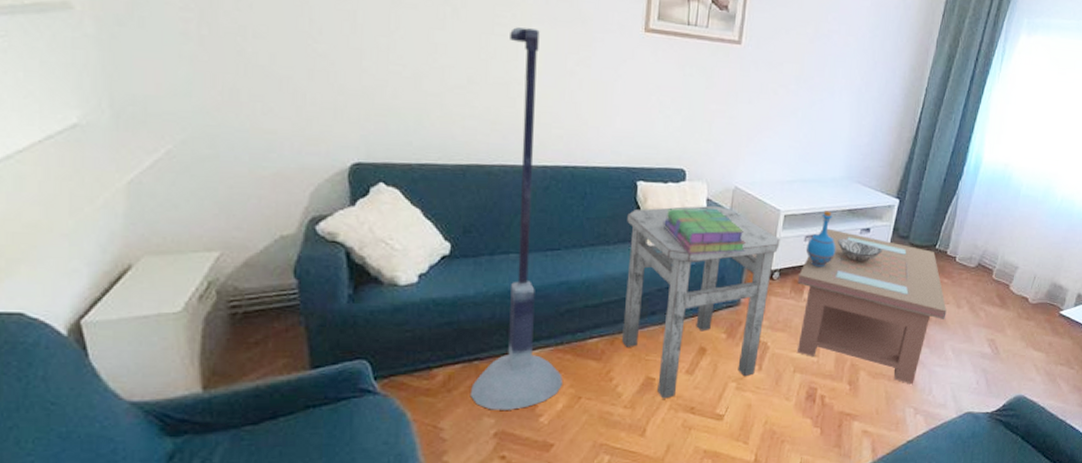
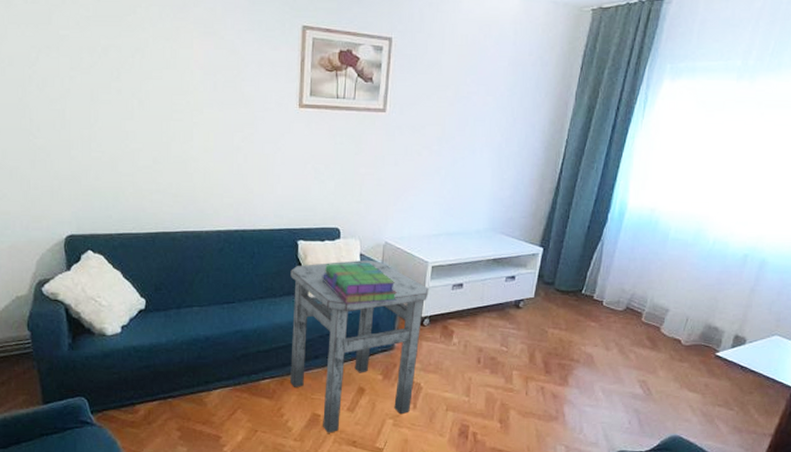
floor lamp: present [471,27,562,410] -> none [167,112,241,440]
coffee table: present [797,228,947,384] -> none [446,277,595,423]
bottle: present [805,211,836,268] -> none [453,261,483,314]
decorative bowl: present [837,238,883,262] -> none [483,286,528,308]

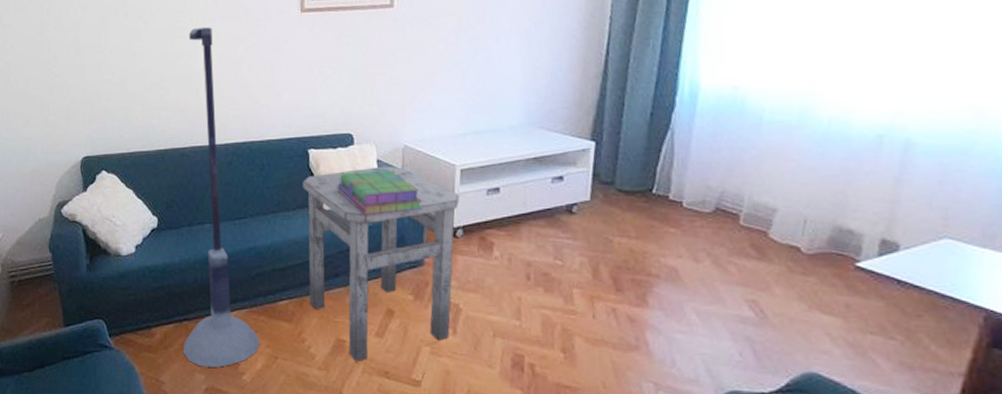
floor lamp: none [167,112,241,440] -> present [183,27,259,367]

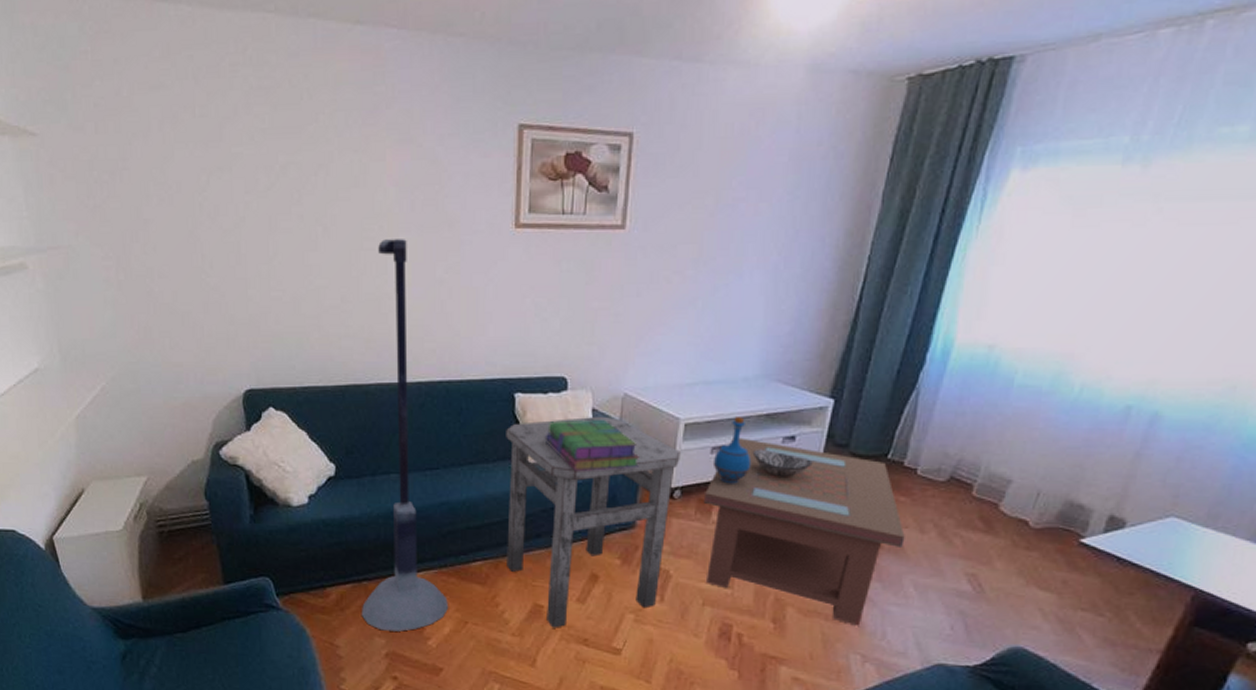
coffee table: none [484,179,681,354] -> present [703,437,905,626]
bottle: none [489,161,525,222] -> present [712,417,752,484]
decorative bowl: none [525,189,583,214] -> present [752,449,813,477]

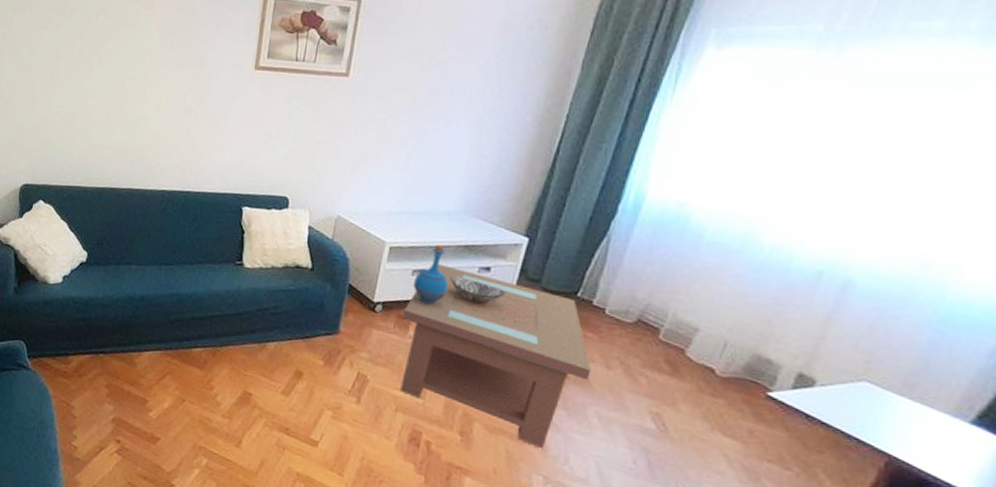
floor lamp: present [362,239,448,632] -> none [96,72,170,401]
side table: present [506,416,681,628] -> none [223,232,384,415]
stack of books: present [544,419,639,472] -> none [265,234,347,281]

